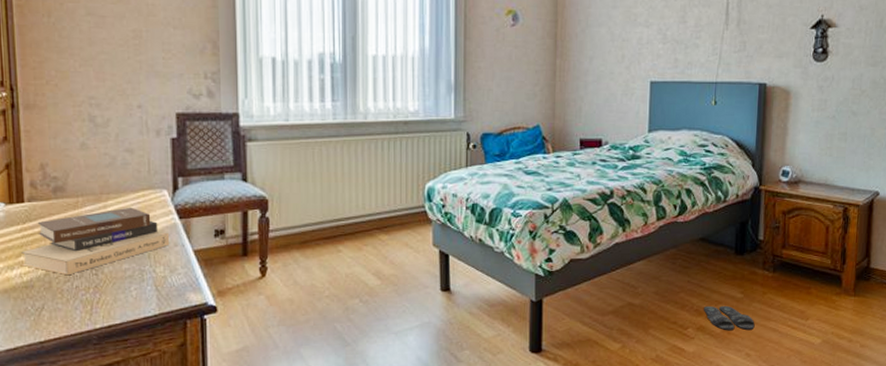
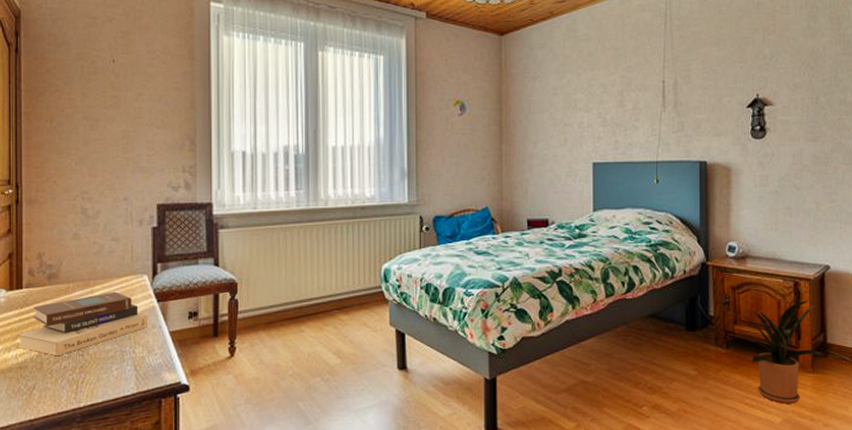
slippers: present [703,305,755,331] -> none [657,383,711,409]
house plant: none [779,226,868,326] -> present [729,301,825,404]

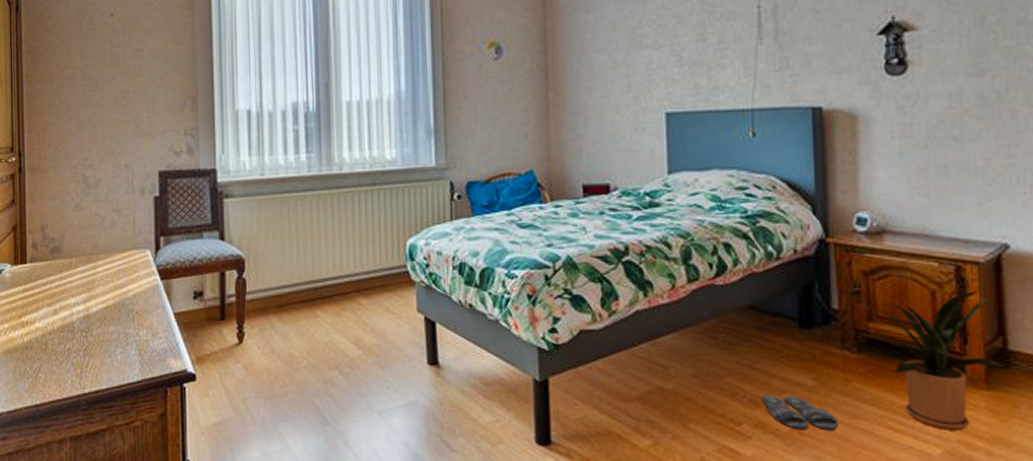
books: present [18,291,147,357] -> none [23,267,151,337]
slippers: none [657,383,711,409] -> present [760,395,838,432]

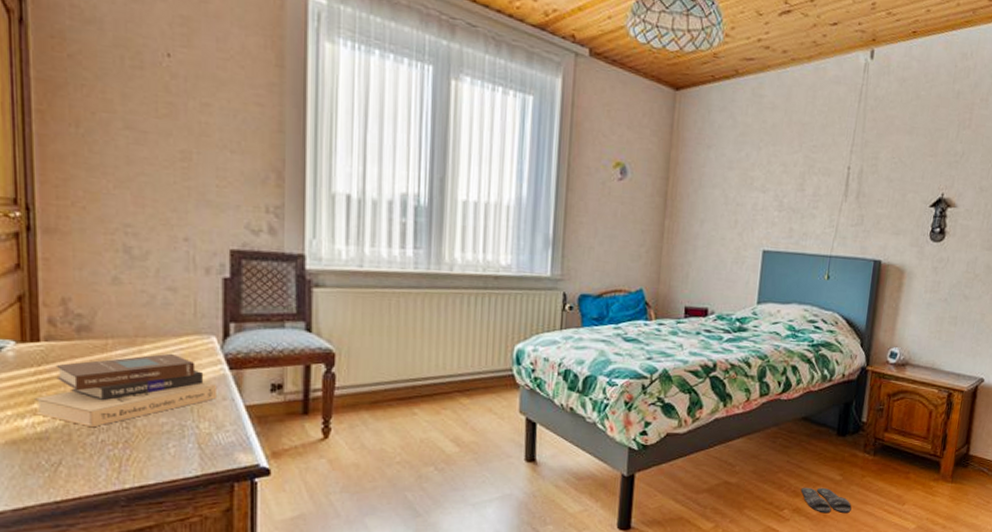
books: none [23,267,151,337] -> present [34,353,216,428]
house plant: present [861,292,1006,431] -> none [882,412,966,512]

